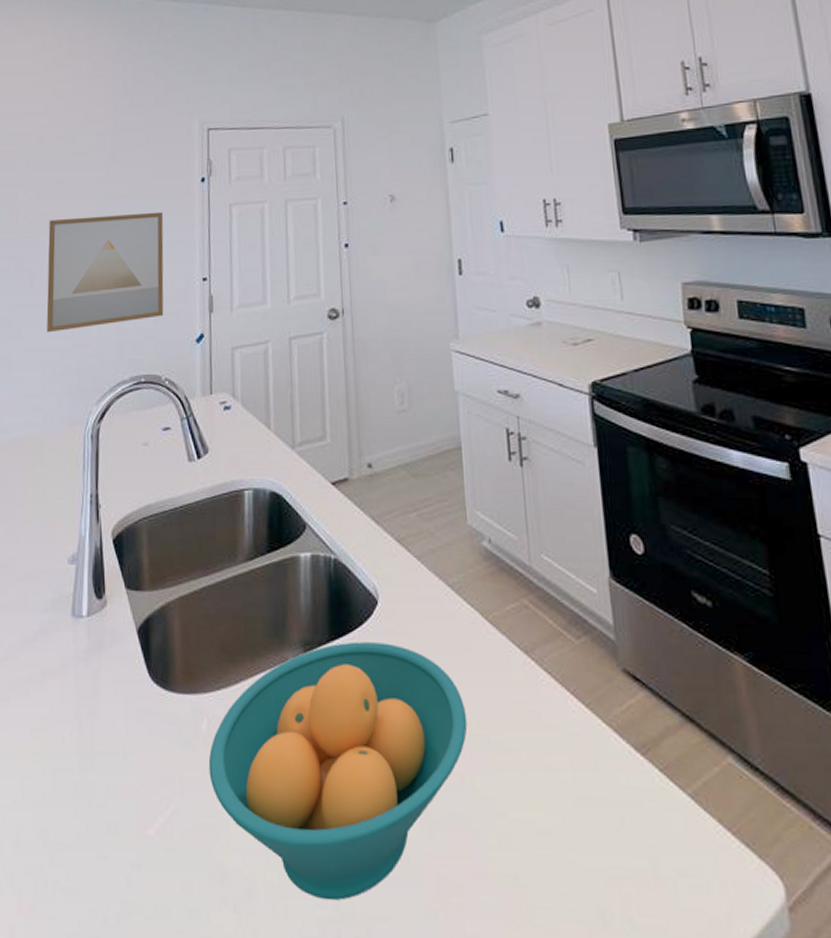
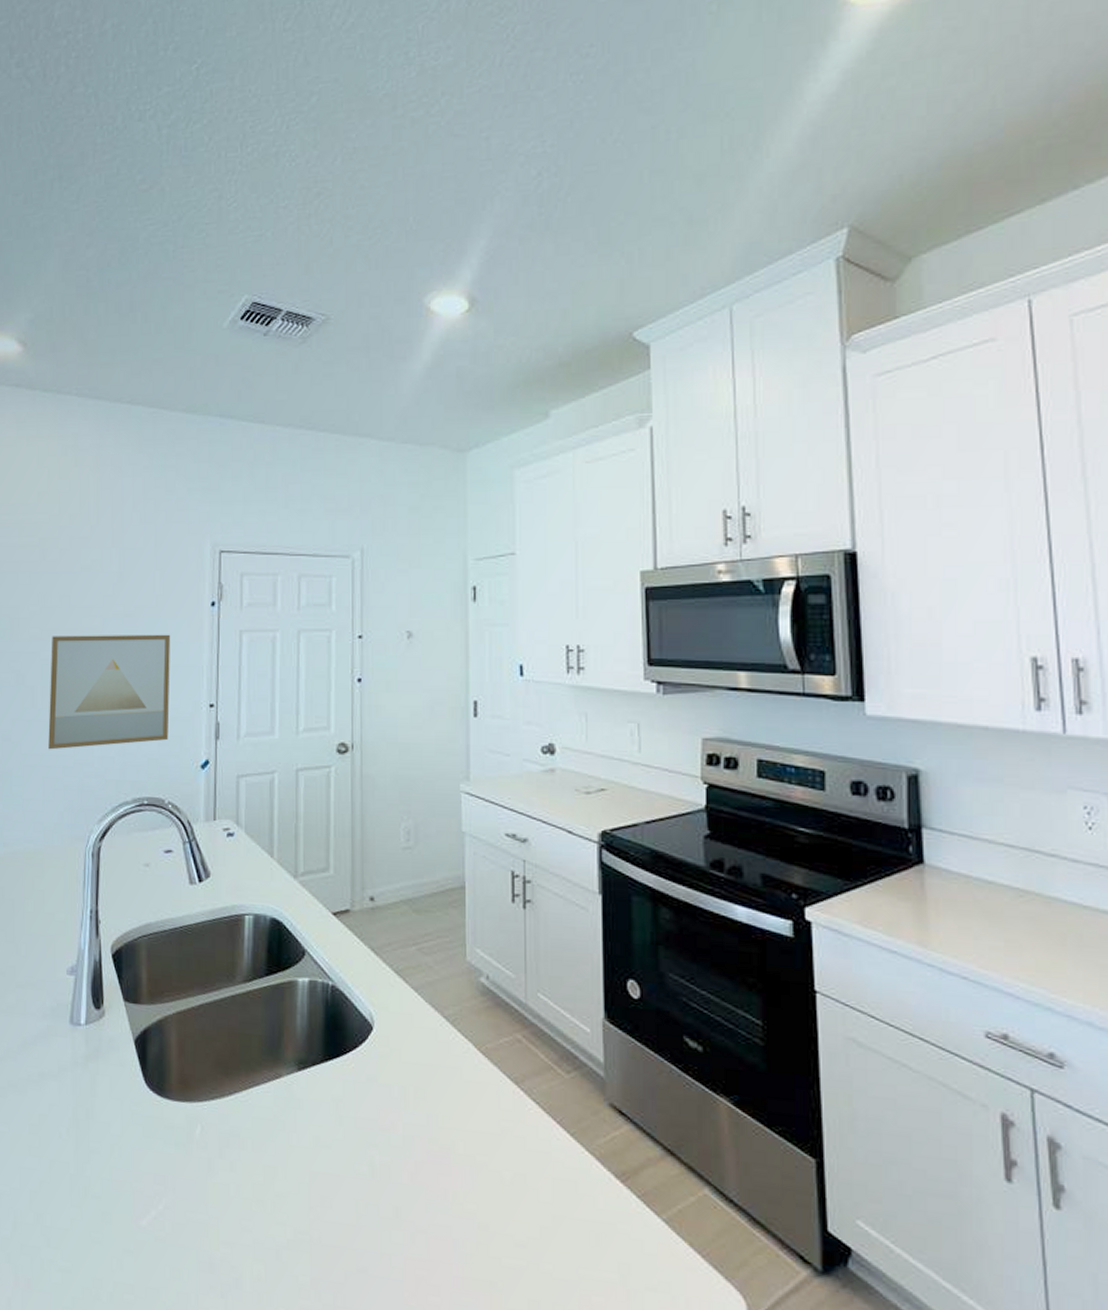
fruit bowl: present [208,641,468,901] -> none [201,1063,454,1293]

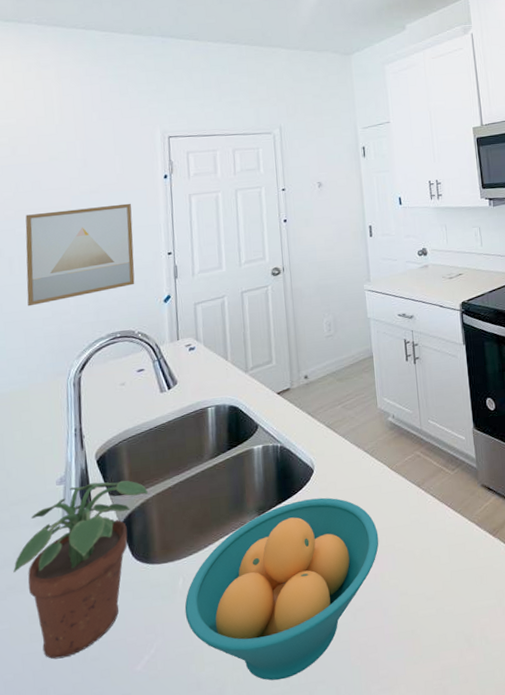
potted plant: none [16,980,167,1185] -> present [13,480,148,659]
fruit bowl: none [201,1063,454,1293] -> present [184,497,379,681]

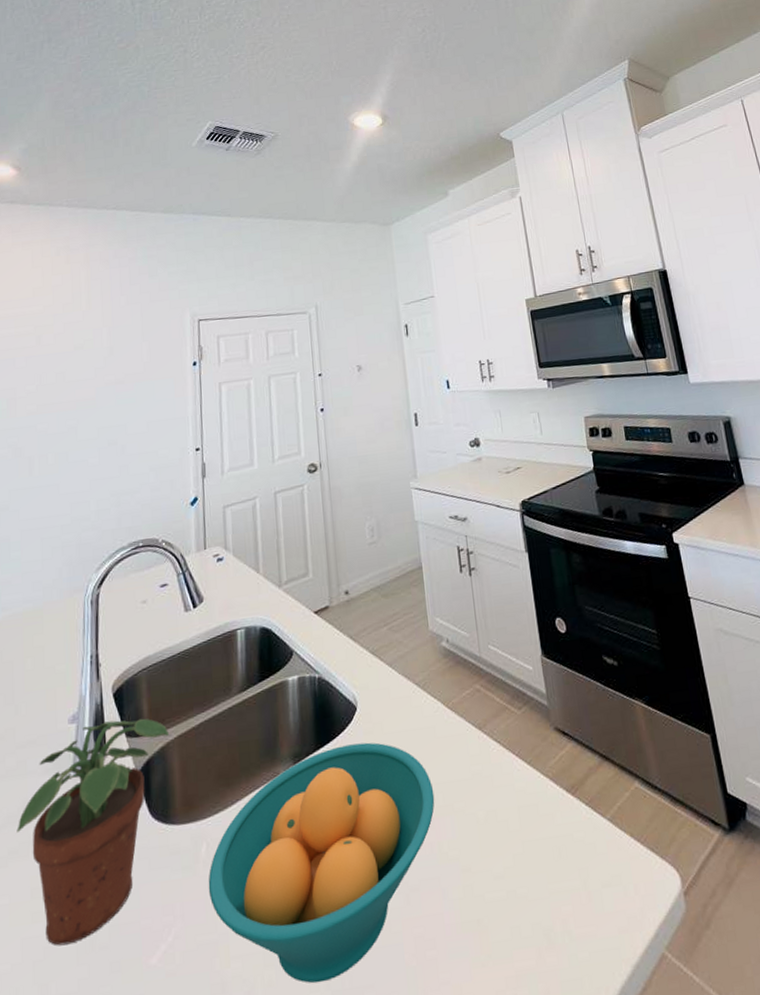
wall art: present [25,203,135,307] -> none [45,394,160,512]

